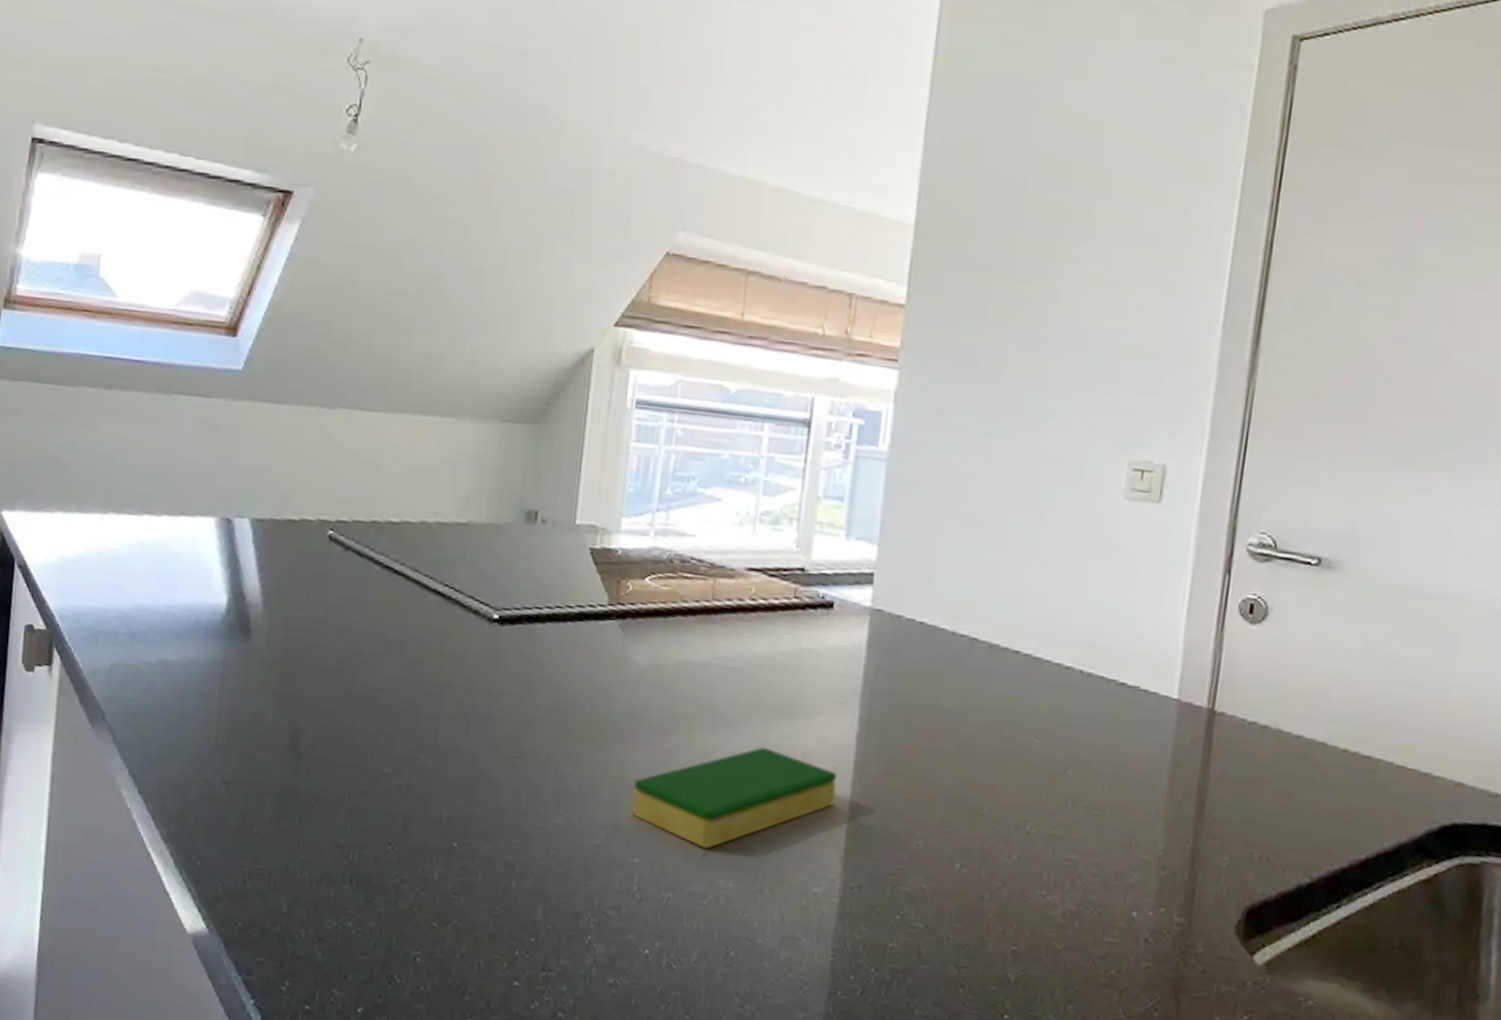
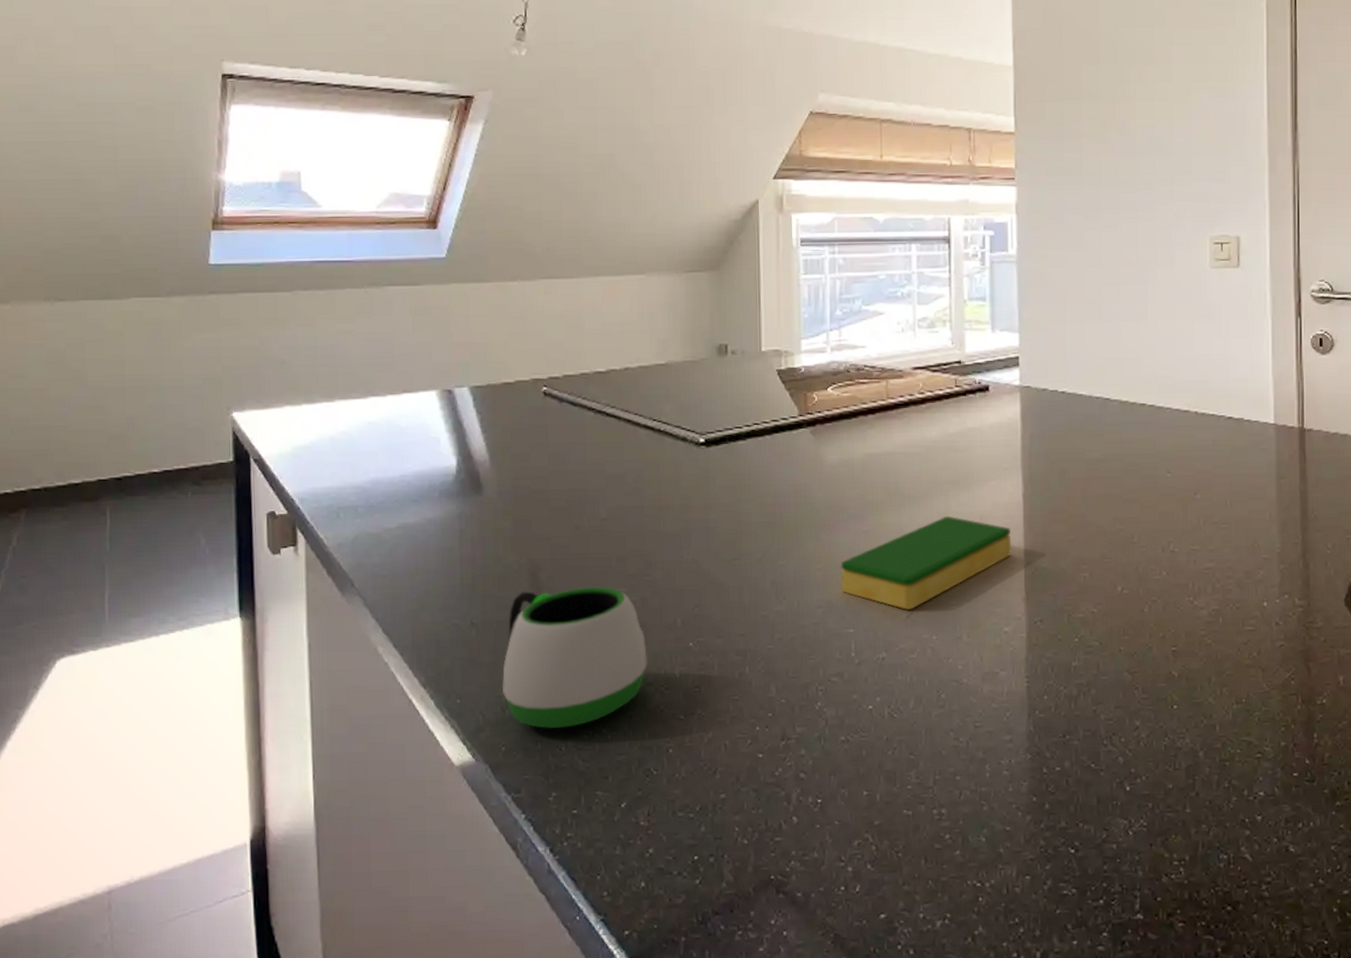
mug: none [246,755,407,914] -> present [501,586,647,729]

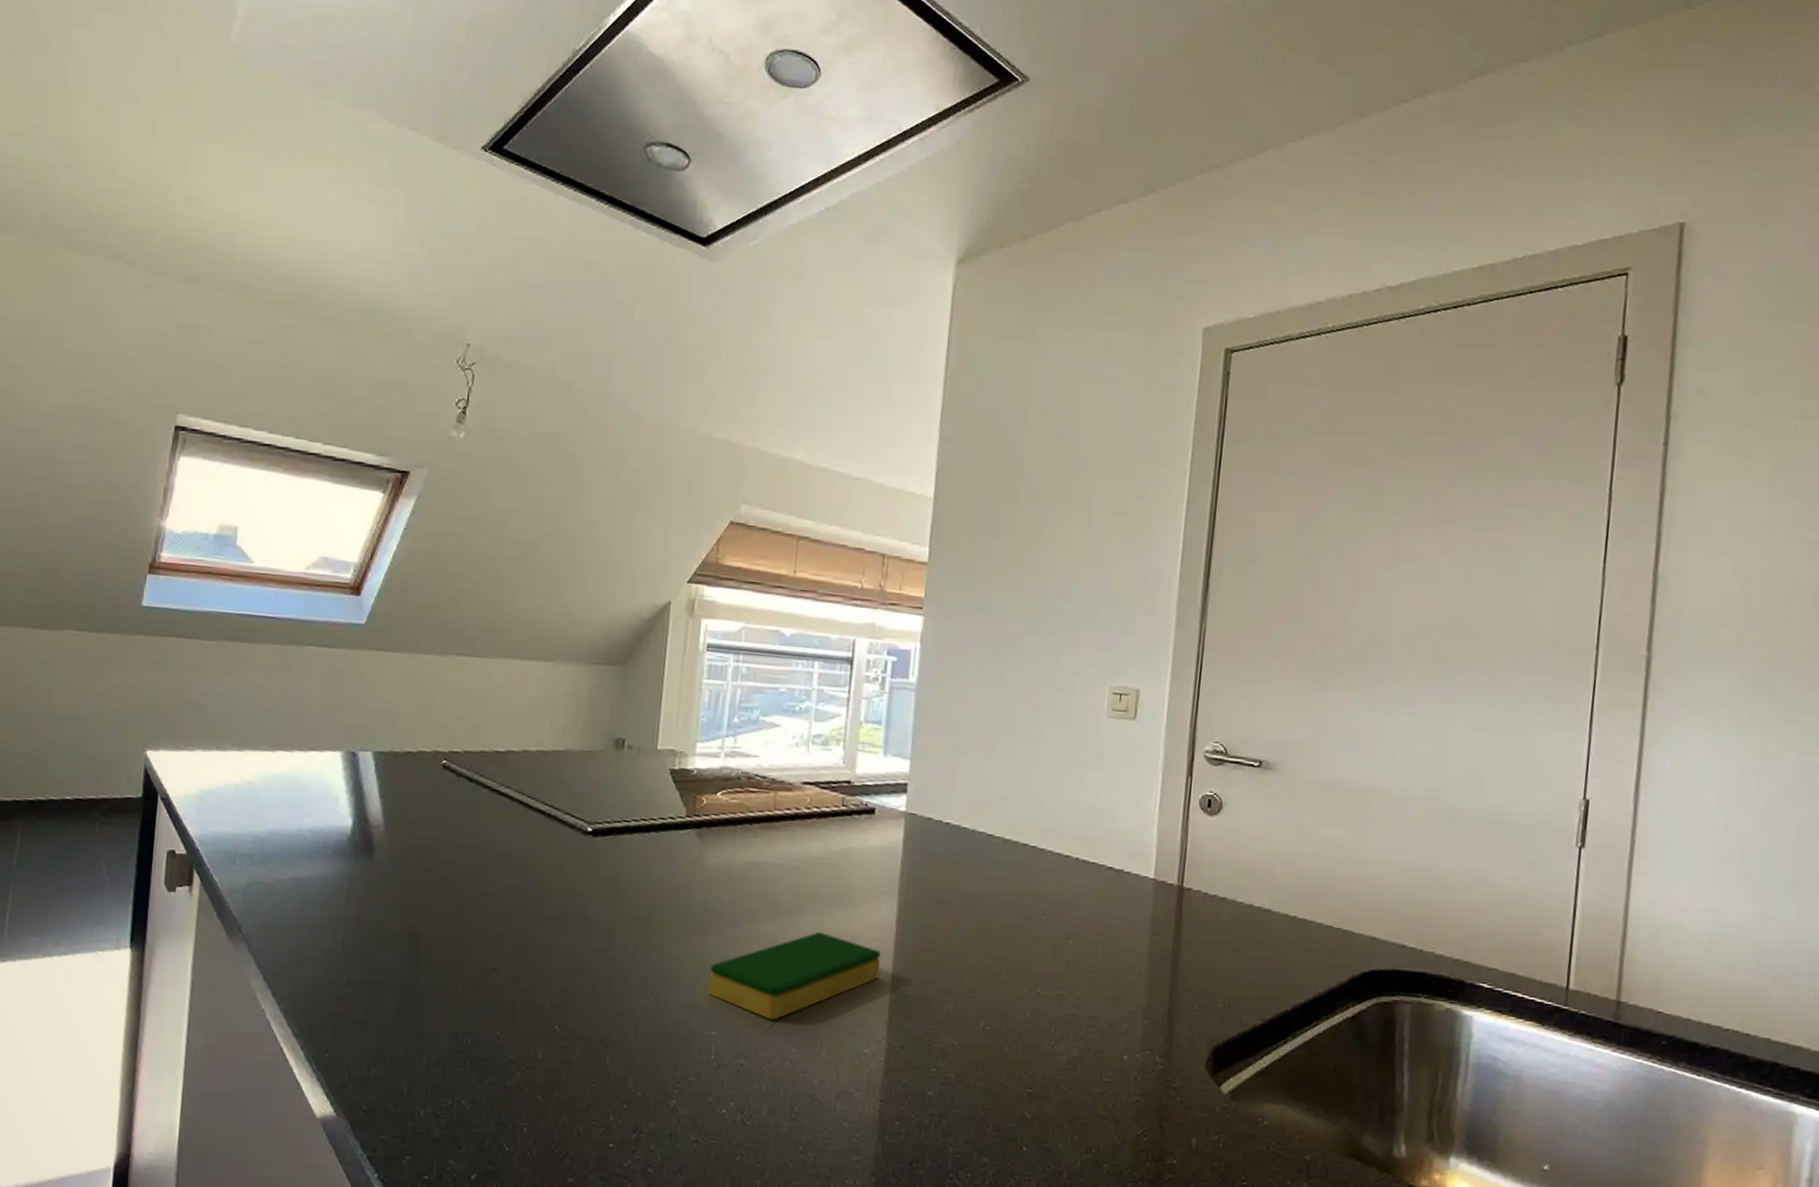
mug: present [501,586,647,729] -> none [370,956,514,1095]

